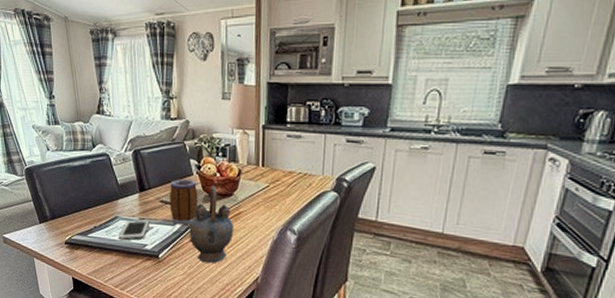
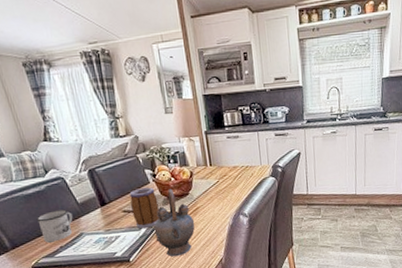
mug: none [77,187,111,221] -> present [36,209,73,243]
cell phone: present [118,219,150,241] -> none [86,230,116,254]

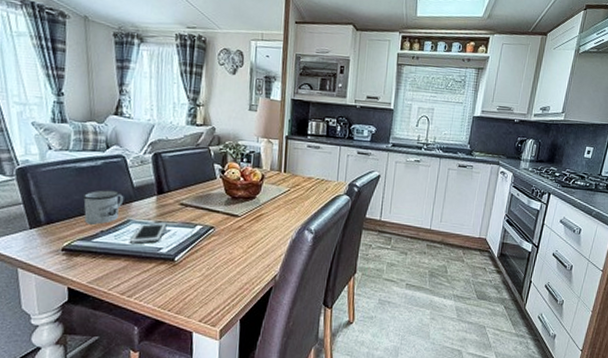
cell phone: none [86,230,116,254] -> present [129,222,167,245]
mug: present [129,187,159,229] -> none [190,182,221,228]
teapot: present [154,189,195,257] -> none [208,189,256,264]

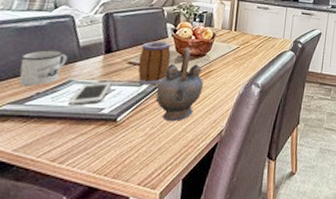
mug: none [190,182,221,228] -> present [137,41,171,86]
teapot: none [208,189,256,264] -> present [155,47,204,122]

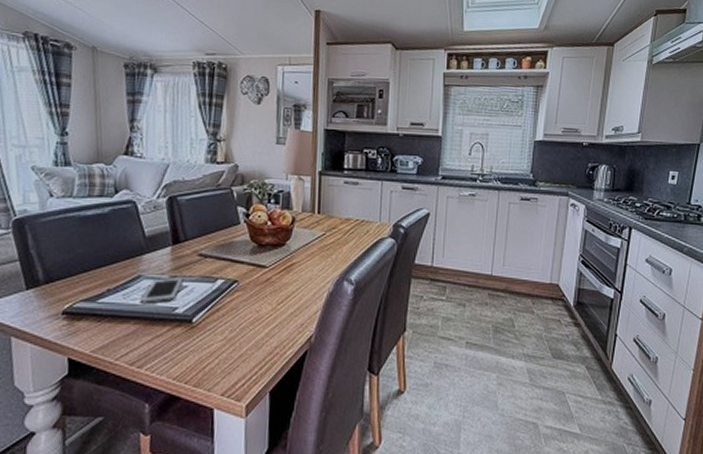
mug: present [19,50,68,86] -> none [86,241,135,282]
mug: present [137,41,171,86] -> none [209,229,245,282]
teapot: present [155,47,204,122] -> none [231,235,286,325]

